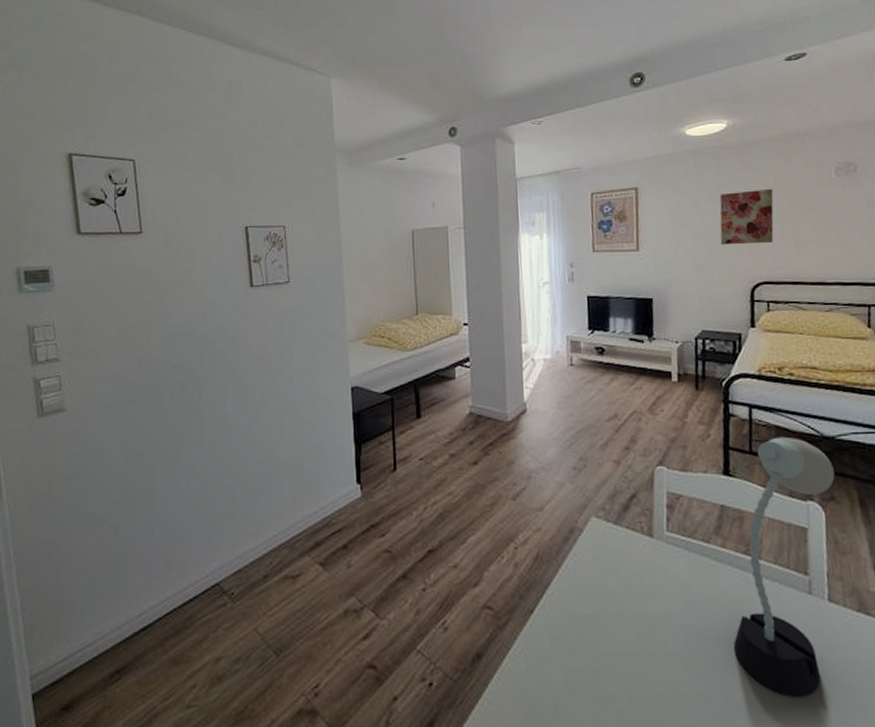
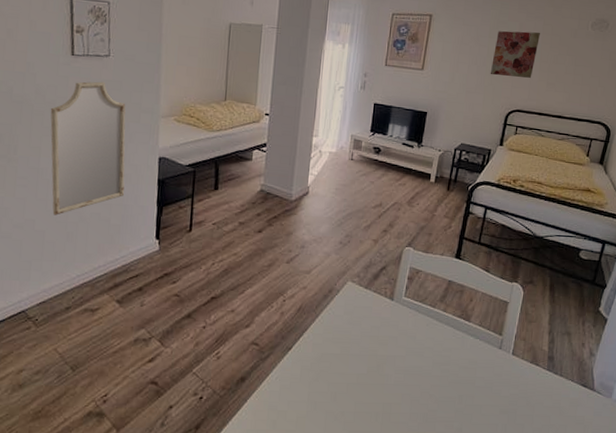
home mirror: none [232,310,318,466] -> present [50,81,126,215]
desk lamp: present [733,436,835,697] -> none [437,233,537,418]

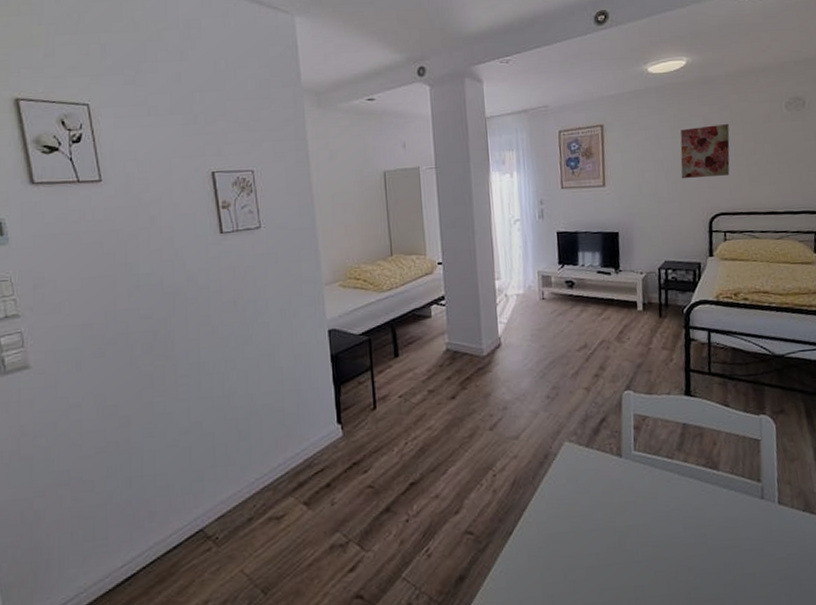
home mirror: present [50,81,126,215] -> none [204,256,297,413]

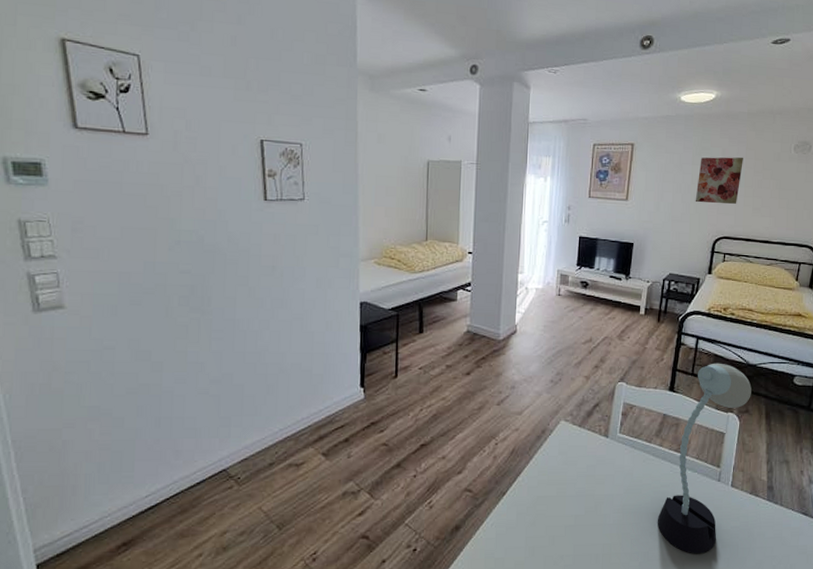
desk lamp: none [694,357,784,591] -> present [657,363,752,554]

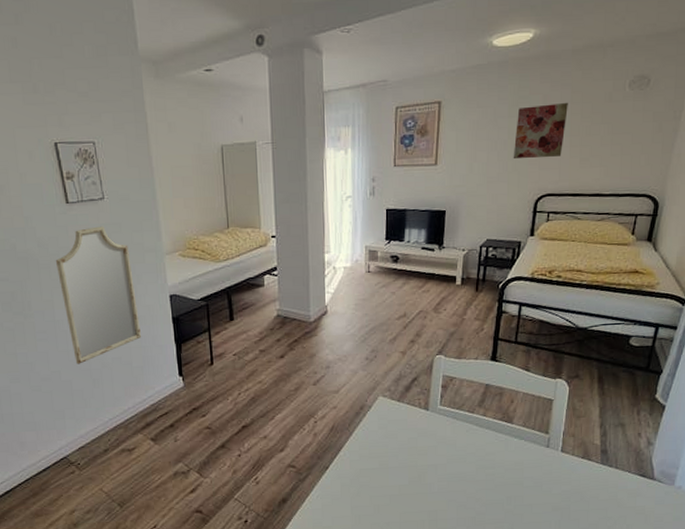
home mirror: none [244,226,326,368] -> present [55,226,142,364]
desk lamp: present [657,363,752,554] -> none [483,328,582,518]

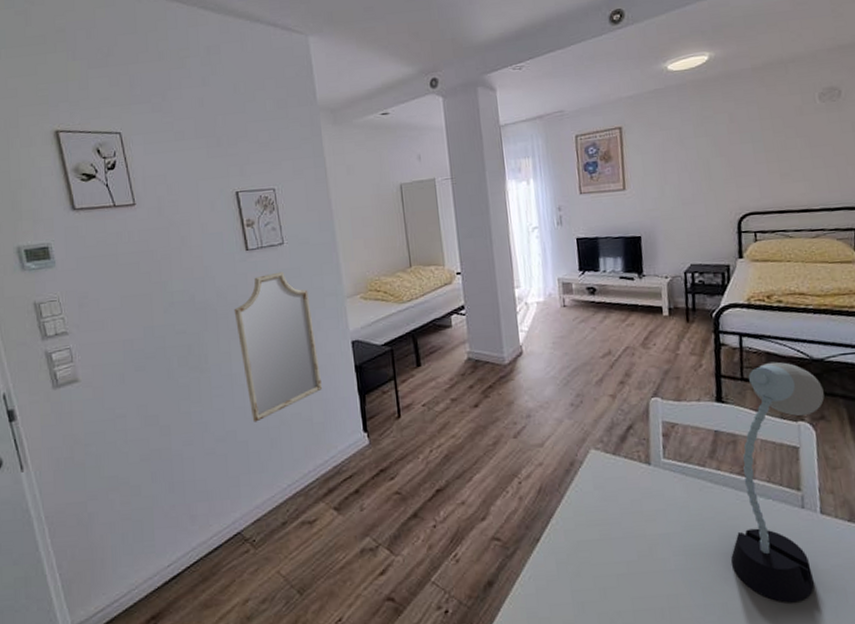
desk lamp: none [483,328,582,518] -> present [730,361,825,603]
wall art: present [513,102,568,160] -> none [704,118,759,179]

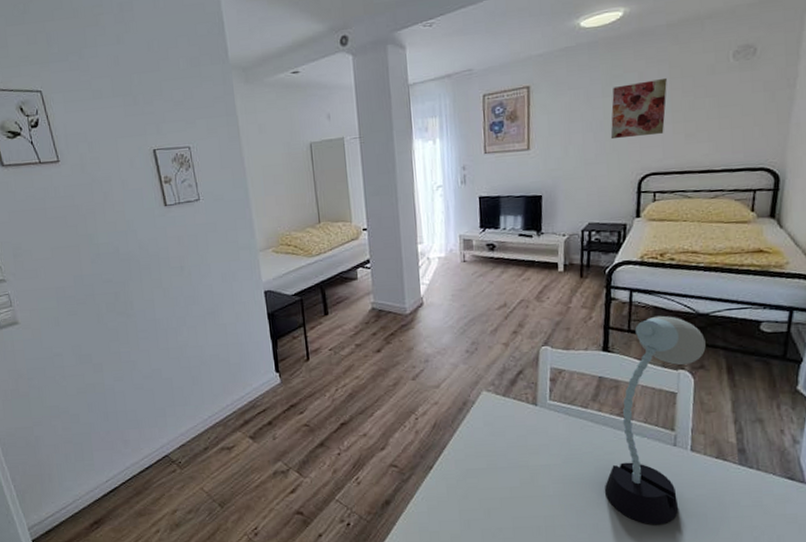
home mirror: present [233,271,323,422] -> none [155,226,239,362]
wall art: none [704,118,759,179] -> present [610,77,667,140]

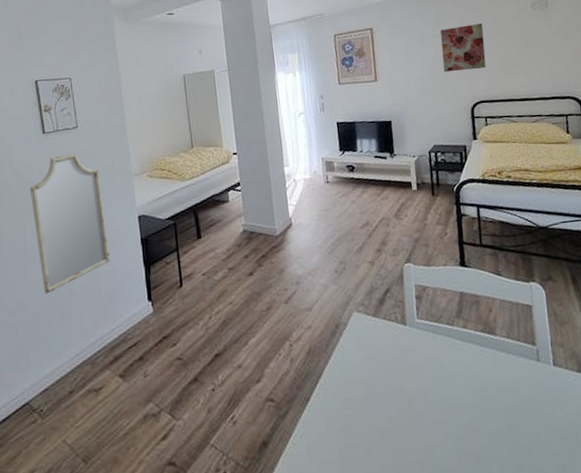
home mirror: none [155,226,239,362] -> present [29,152,111,294]
desk lamp: present [604,315,706,525] -> none [479,229,553,451]

